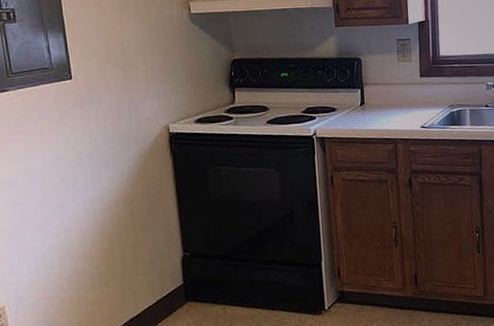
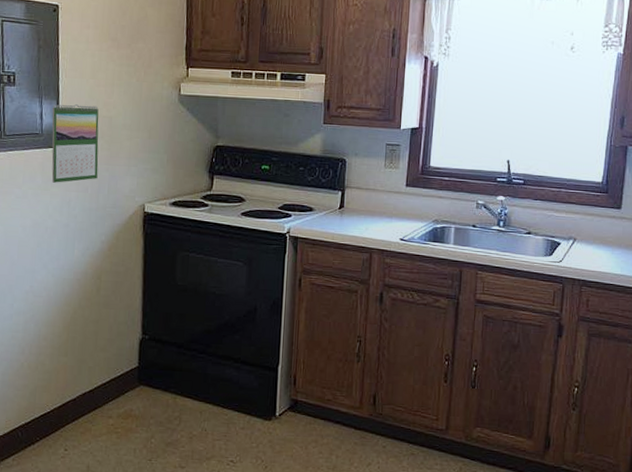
calendar: none [59,33,117,115] -> present [51,104,99,183]

